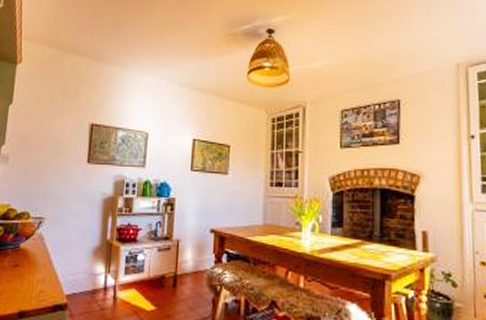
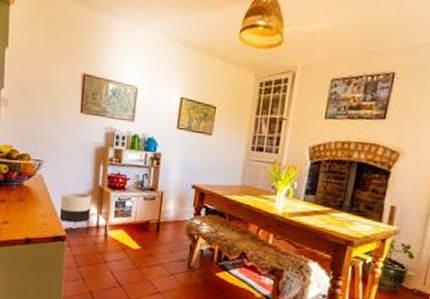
planter: none [60,249,98,299] -> present [59,192,91,235]

